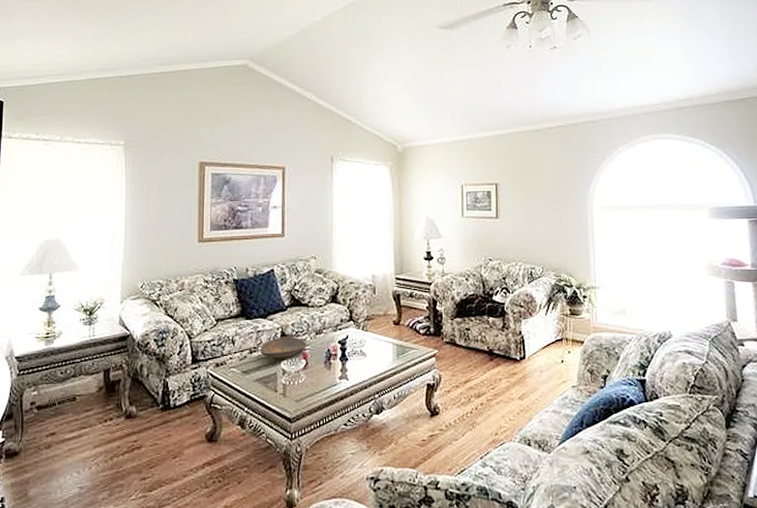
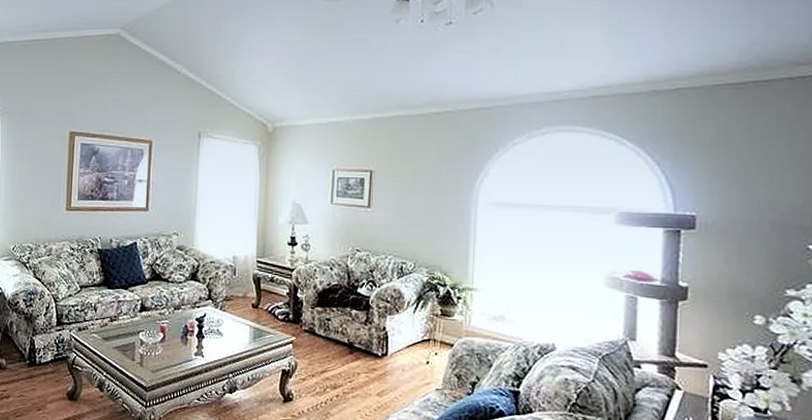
decorative bowl: present [260,336,307,361] -> none [120,308,165,332]

